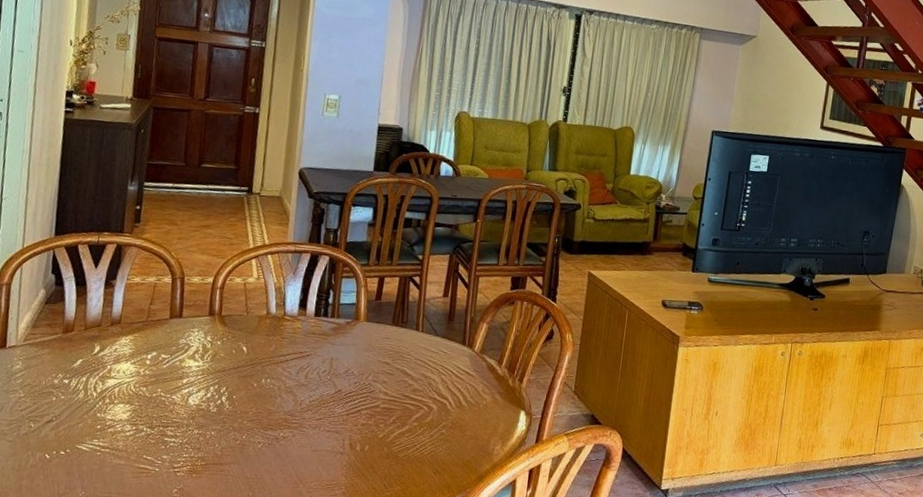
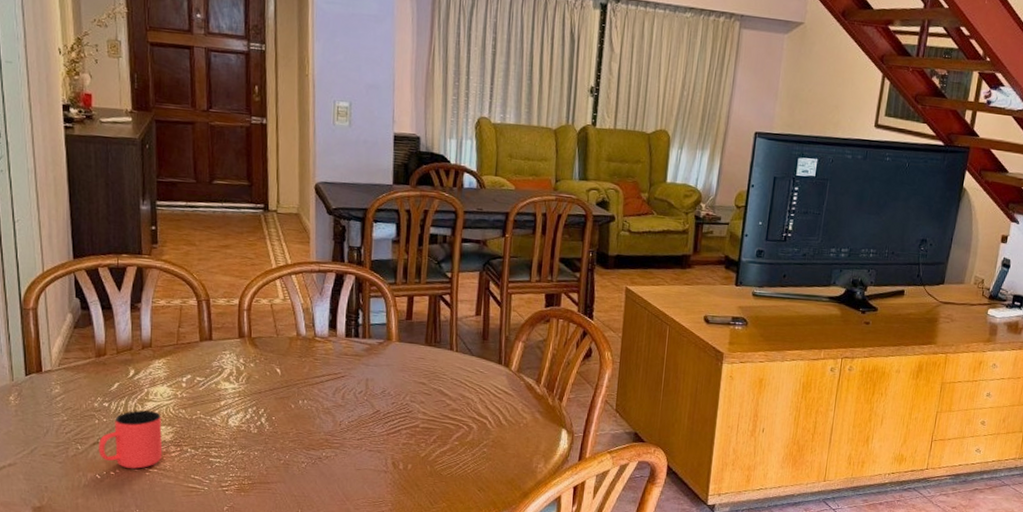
cup: none [51,387,121,448] -> present [98,410,163,469]

